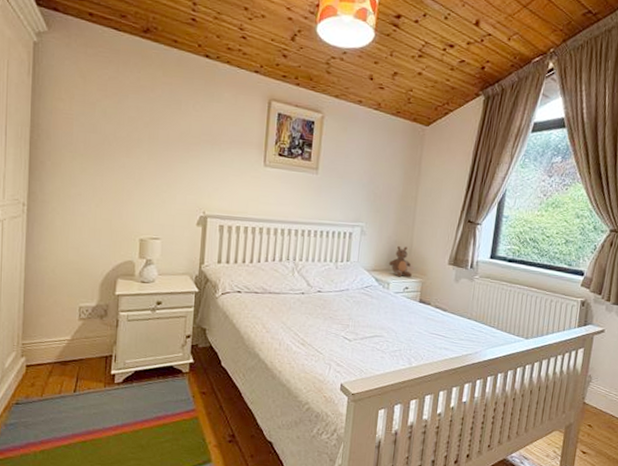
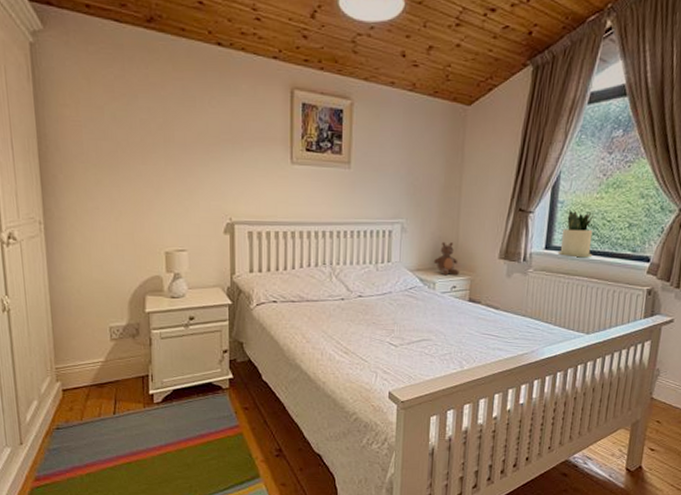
planter: none [501,224,536,269] -> present [557,210,595,258]

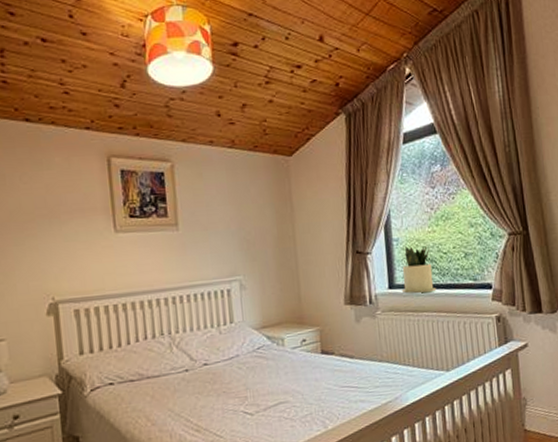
teddy bear: present [433,242,459,276] -> none [278,294,307,330]

